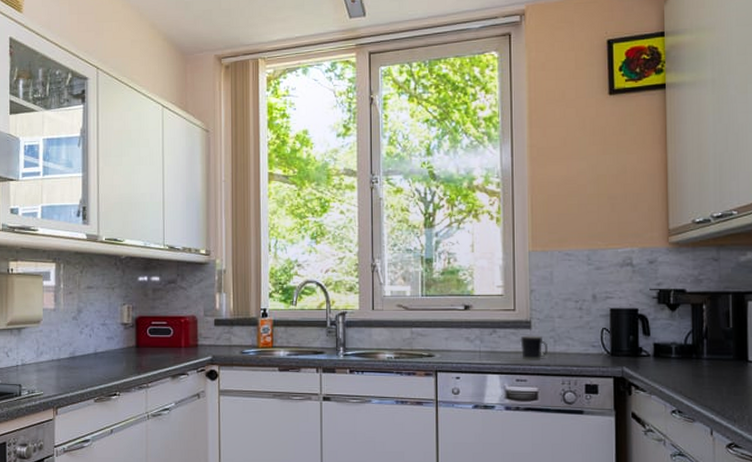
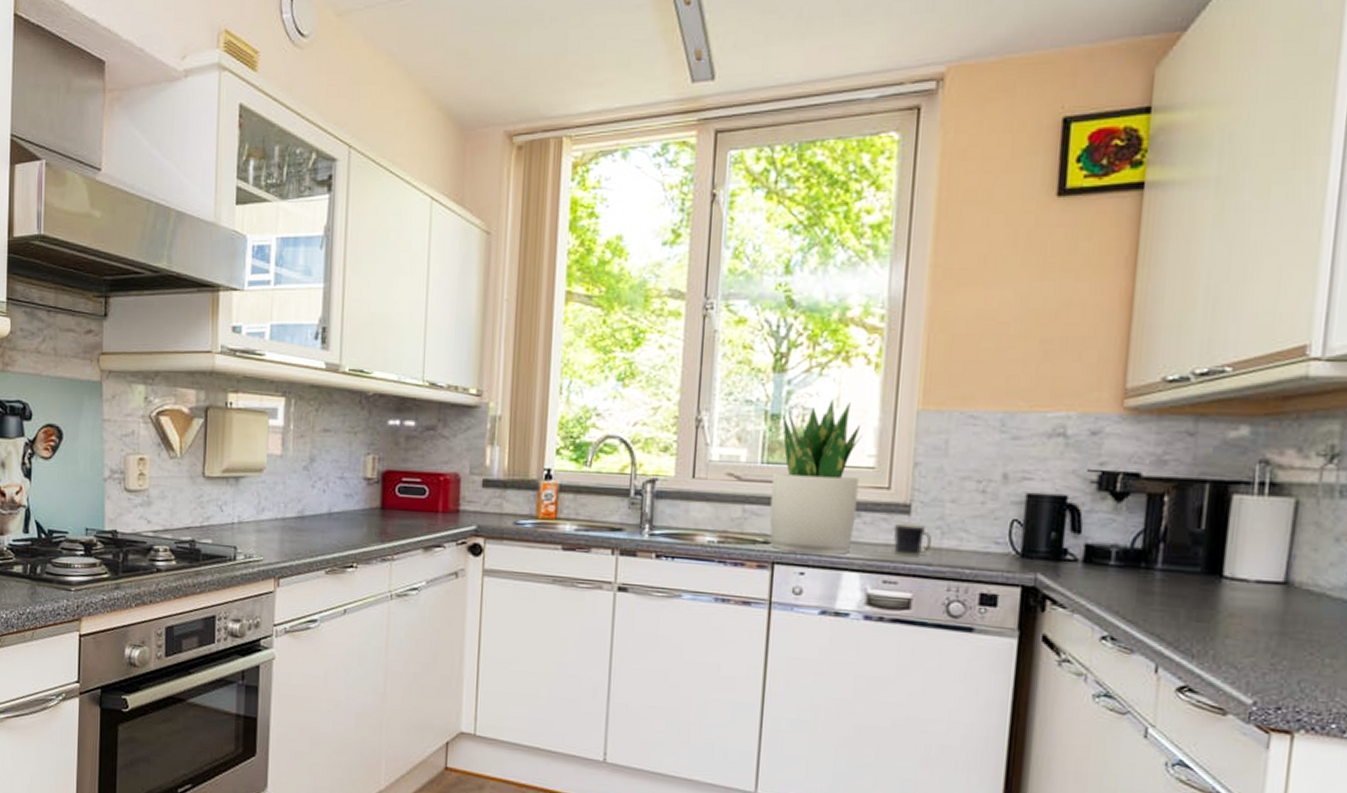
planter: none [430,245,493,363] -> present [769,399,862,556]

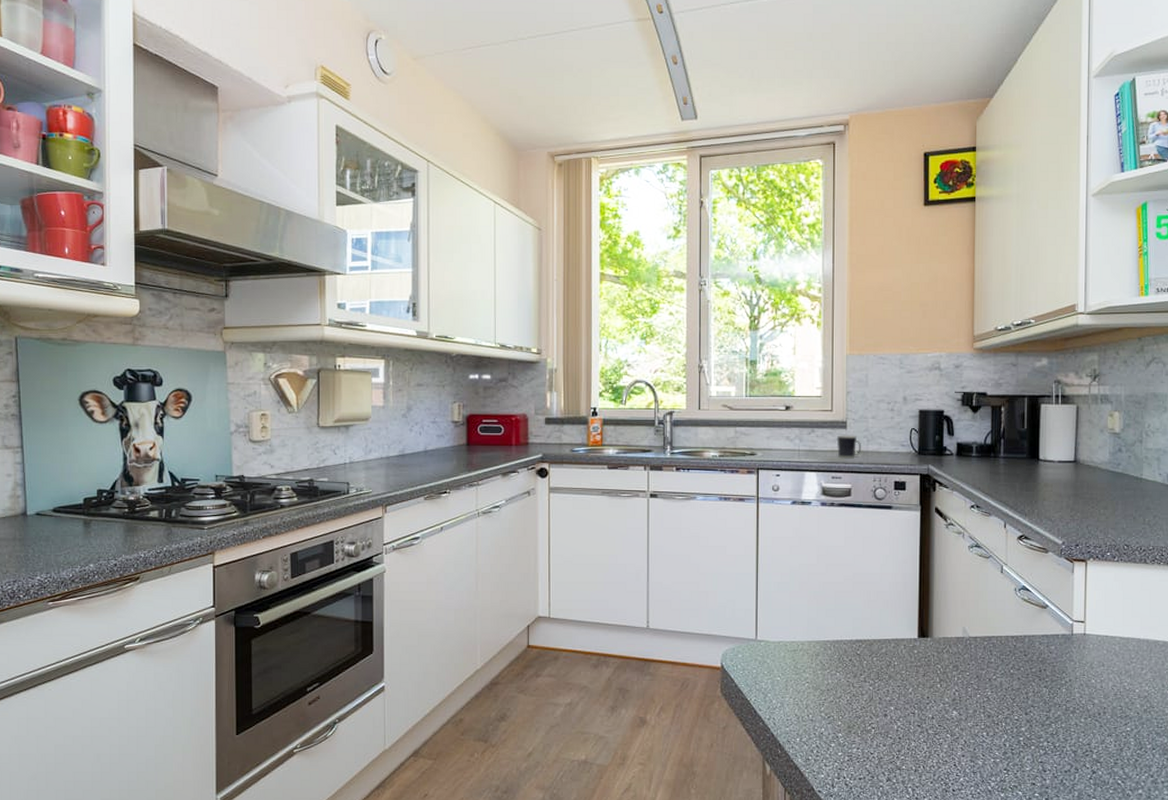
planter: present [769,399,862,556] -> none [753,348,812,461]

